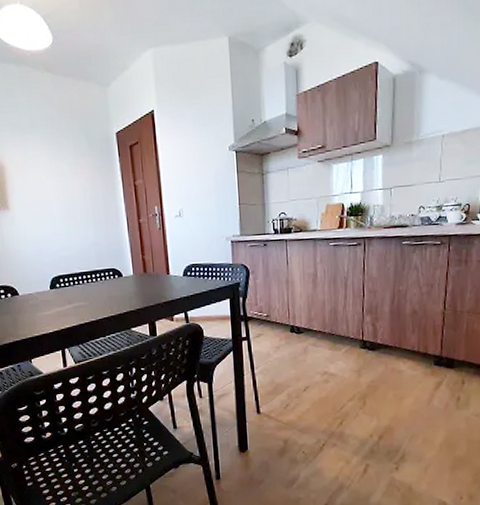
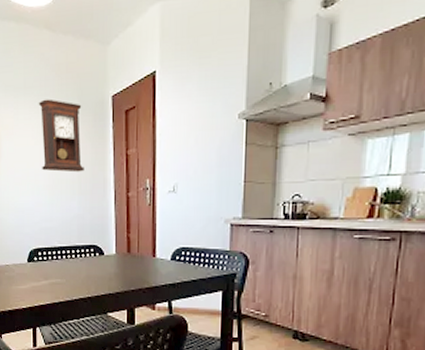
pendulum clock: none [45,136,97,204] -> present [38,99,84,173]

